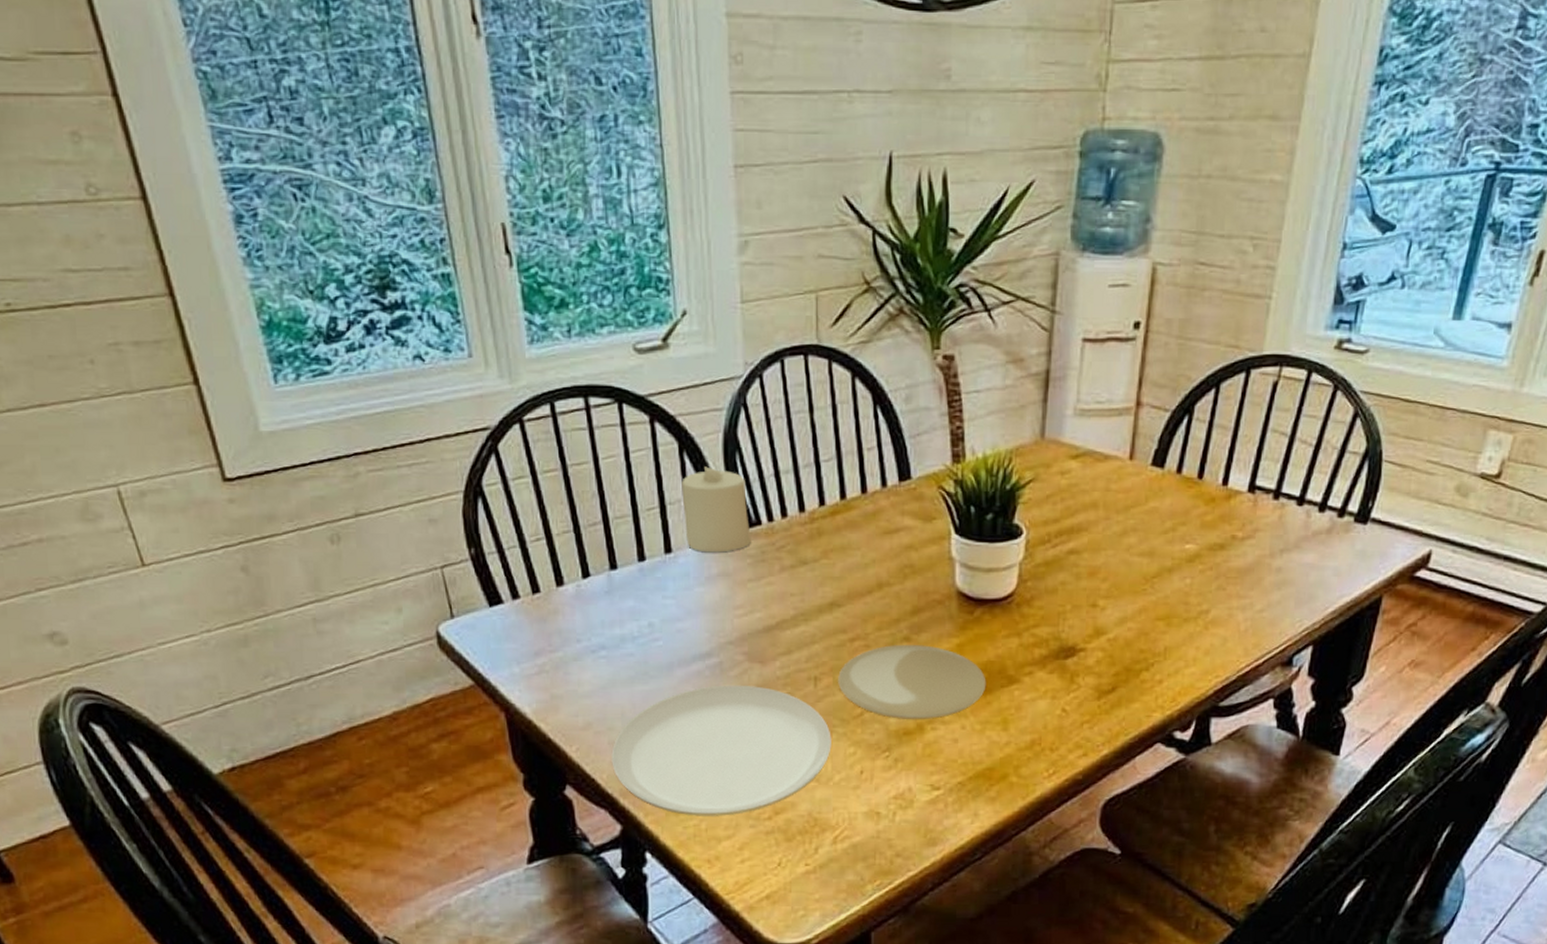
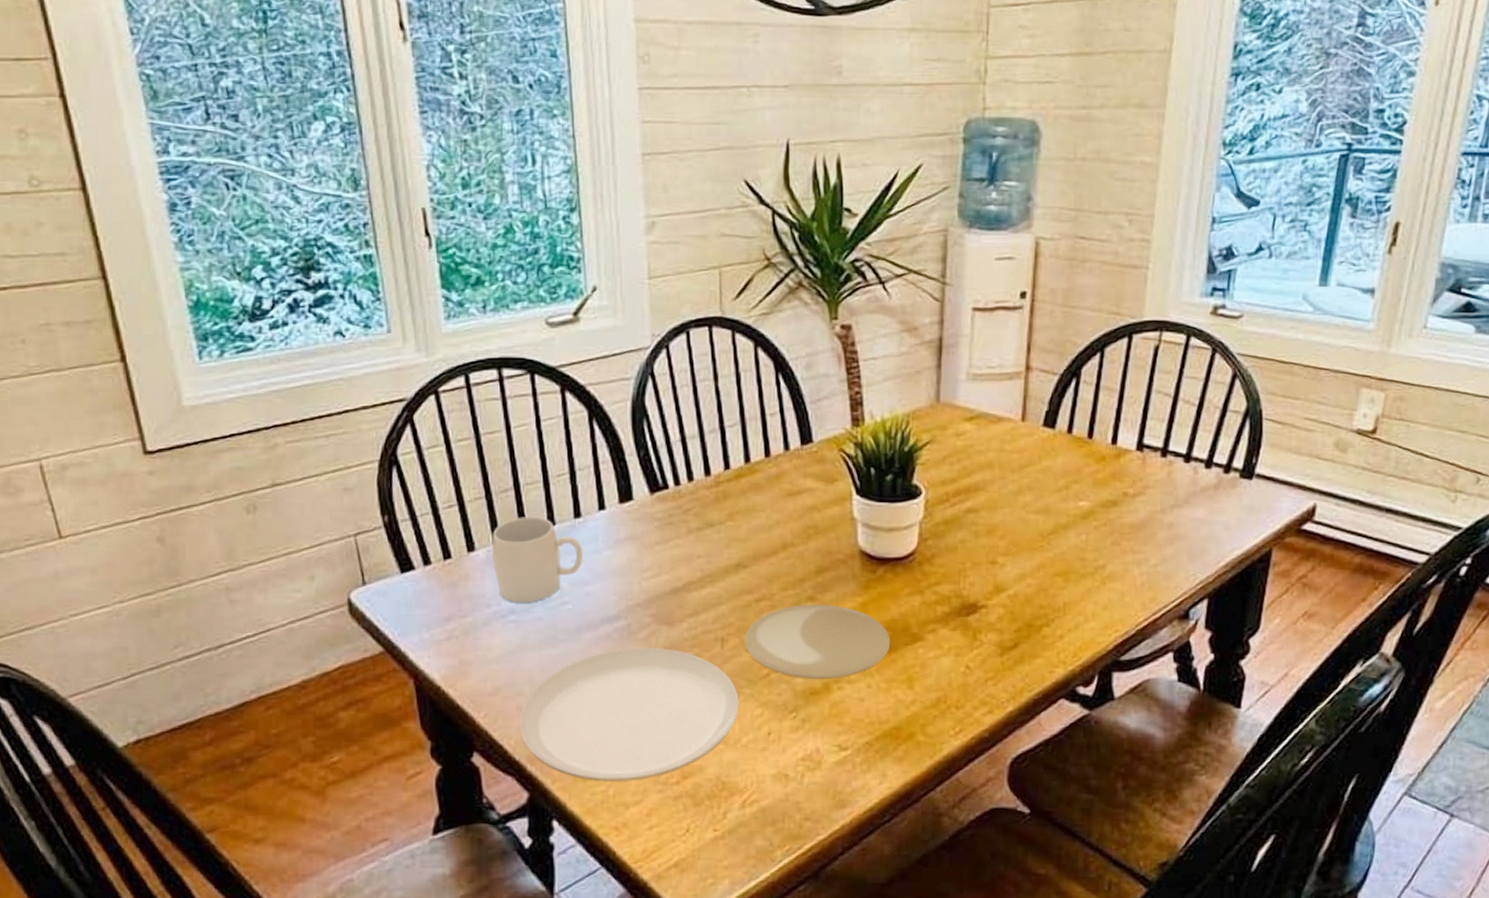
mug: none [581,551,674,639] -> present [491,516,583,603]
candle: present [682,466,751,553] -> none [591,433,658,517]

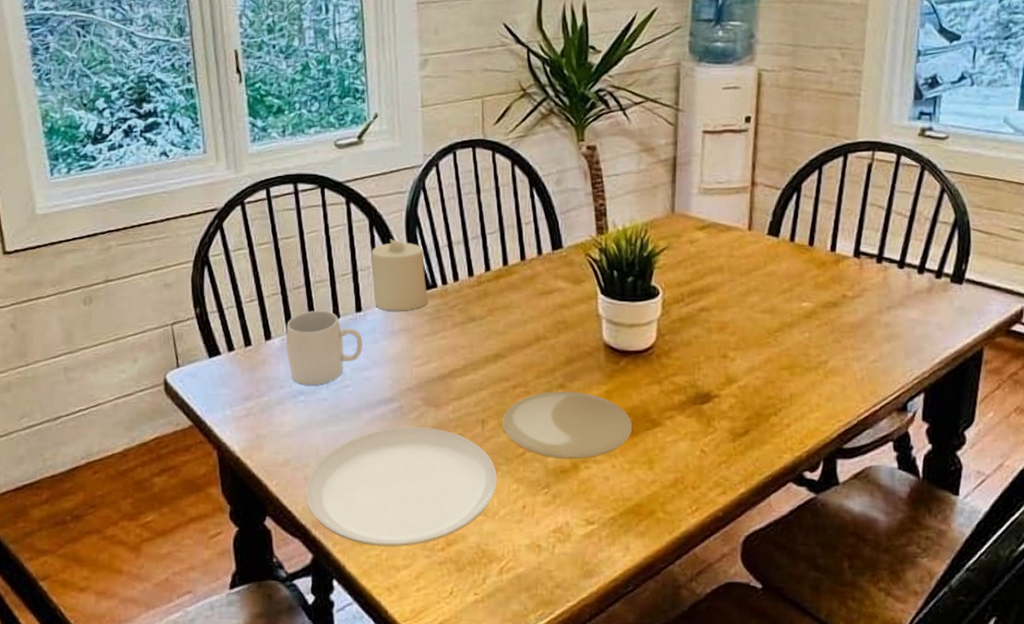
candle: none [591,433,658,517] -> present [371,239,428,311]

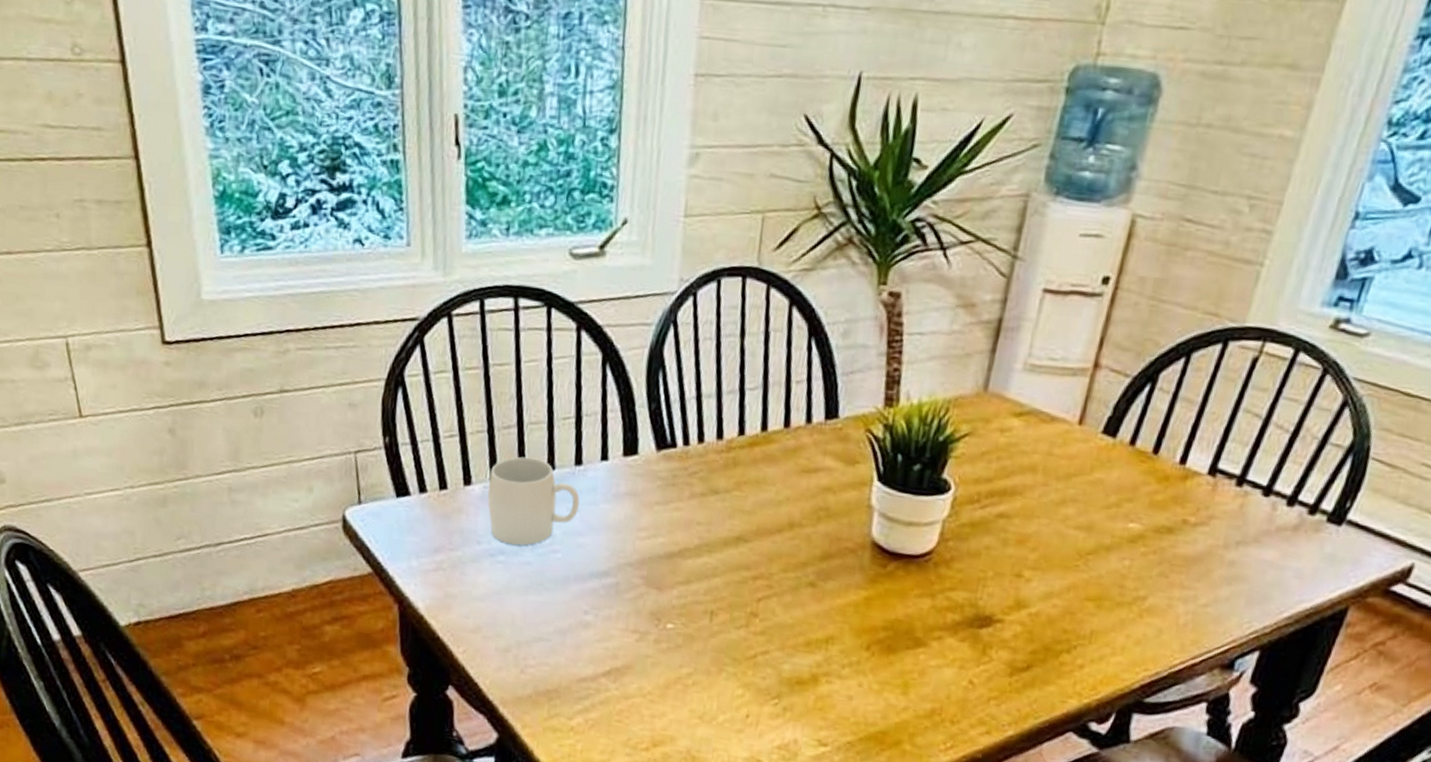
plate: present [306,426,497,547] -> none [496,606,721,741]
candle: present [371,239,428,311] -> none [598,381,666,472]
plate: present [502,392,633,460] -> none [734,588,891,672]

